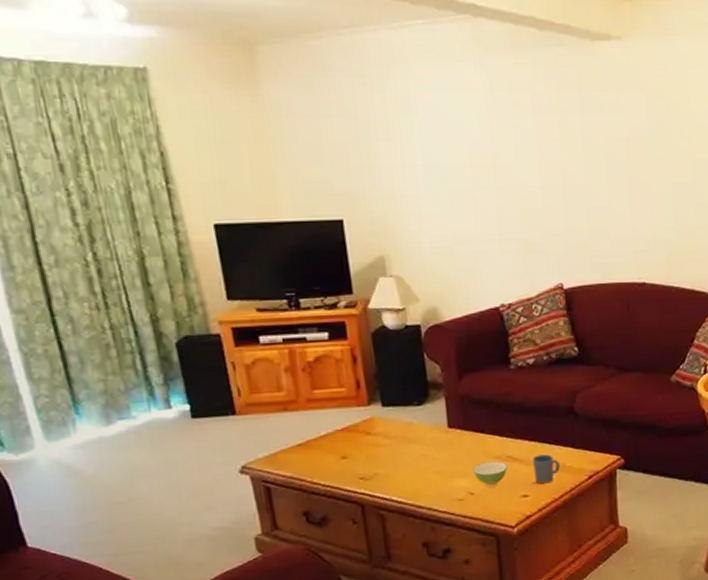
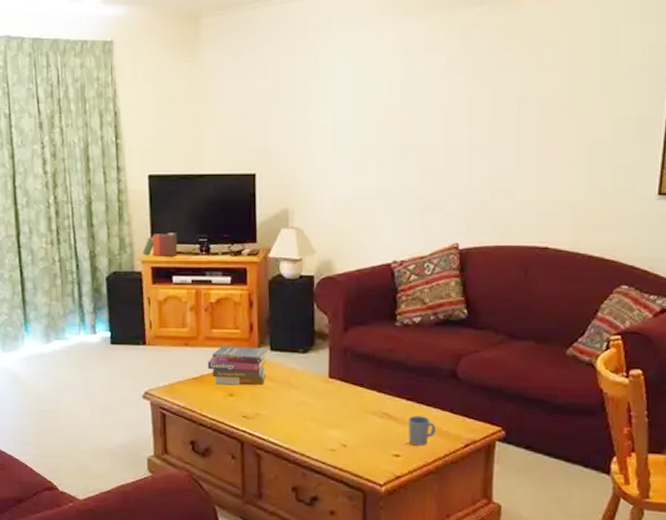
books: none [217,288,262,317] -> present [142,232,178,258]
books: none [312,404,382,449] -> present [207,345,270,385]
bowl: present [473,461,508,488] -> none [348,416,382,442]

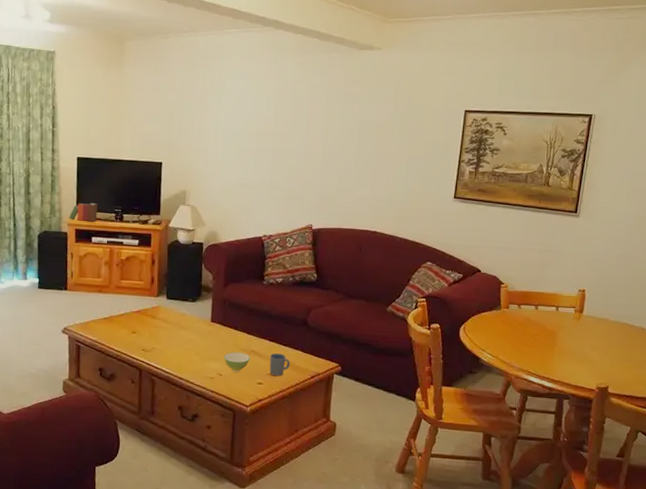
books: present [207,345,270,385] -> none [116,293,166,326]
bowl: none [348,416,382,442] -> present [224,352,250,373]

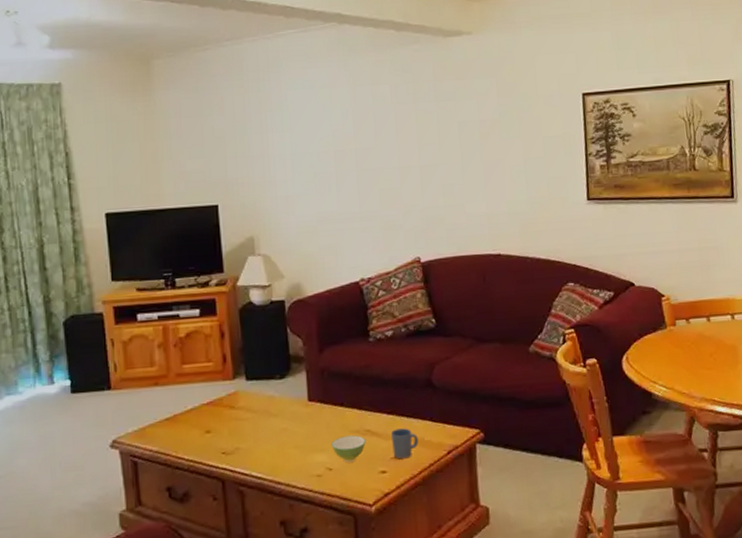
books: present [68,203,98,223] -> none [102,269,141,297]

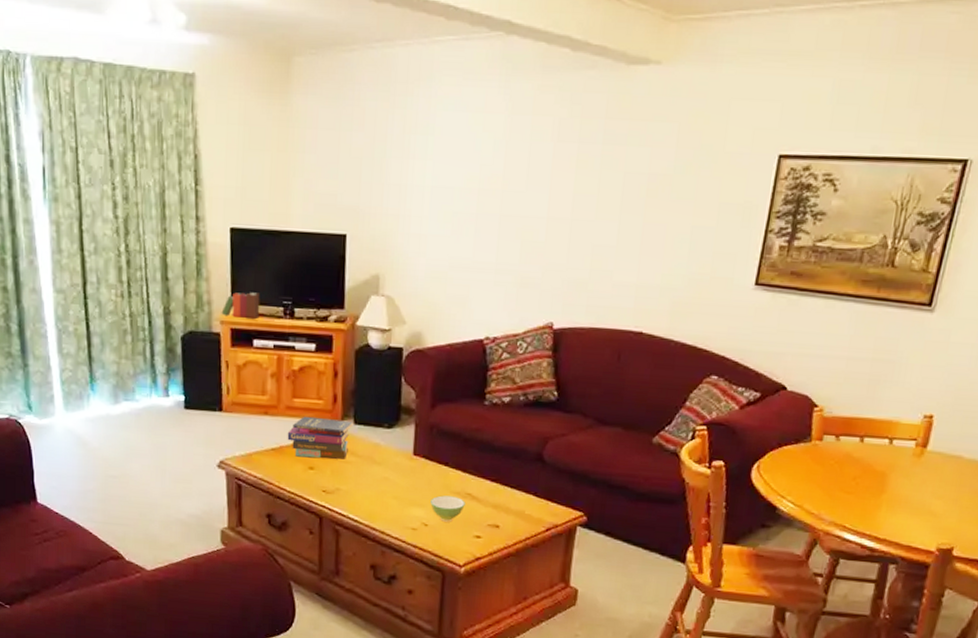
books: none [102,269,141,297] -> present [221,292,260,320]
books: none [180,378,246,423] -> present [287,416,354,459]
mug: present [391,428,418,459] -> none [490,497,519,528]

